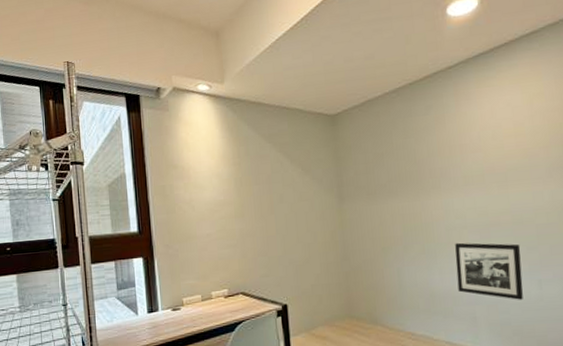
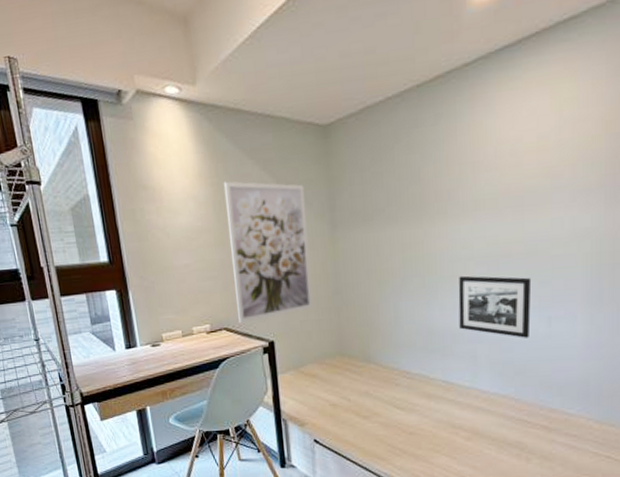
wall art: none [244,161,323,288] -> present [223,181,313,324]

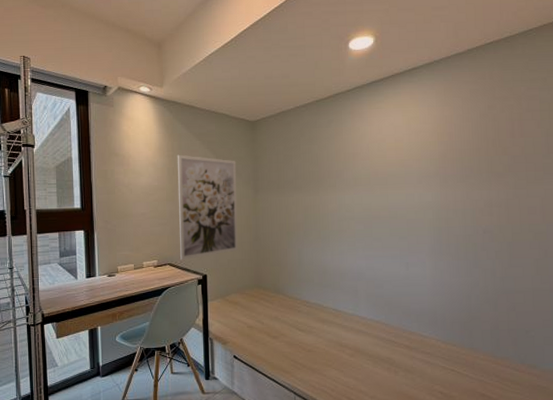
picture frame: present [458,275,532,338] -> none [344,231,395,278]

